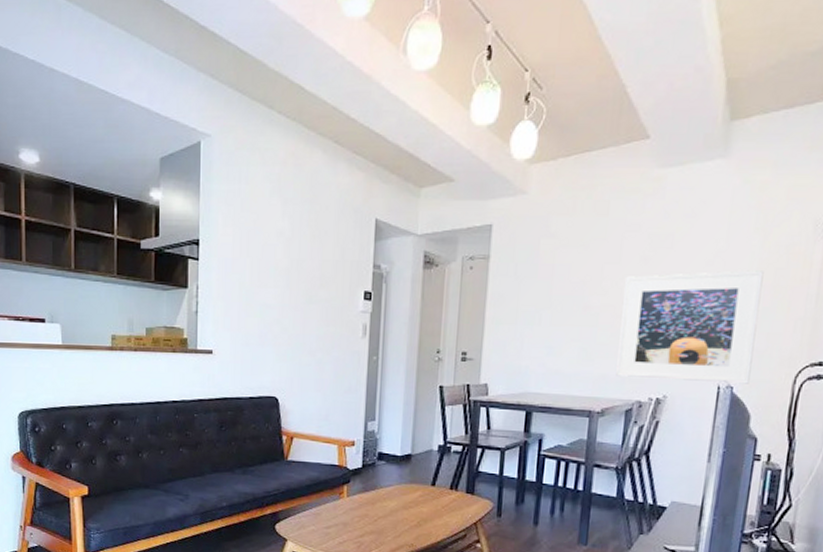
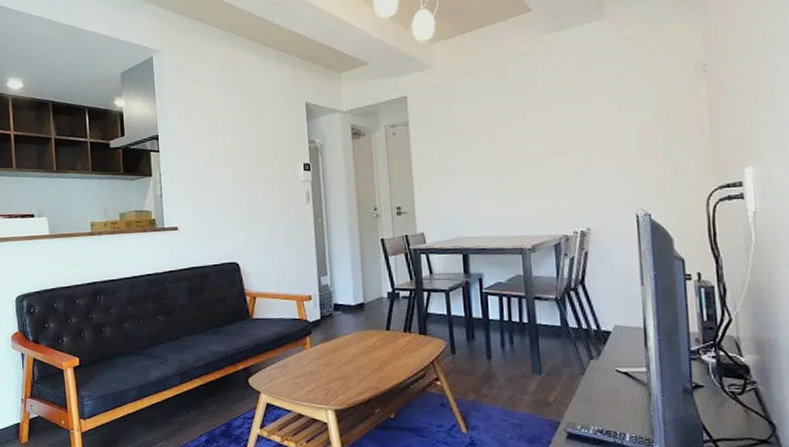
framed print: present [616,270,764,384] -> none [532,109,665,215]

